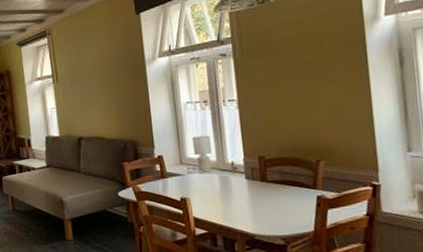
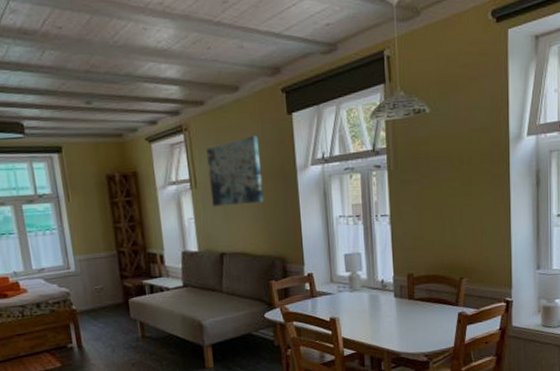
wall art: none [66,34,116,98] -> present [206,135,264,207]

